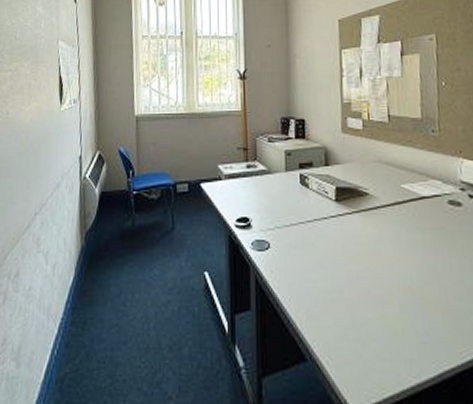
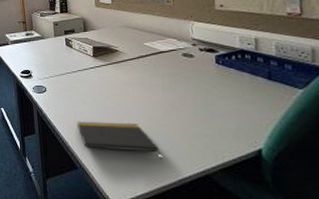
notepad: none [310,292,418,346] -> present [77,121,162,160]

